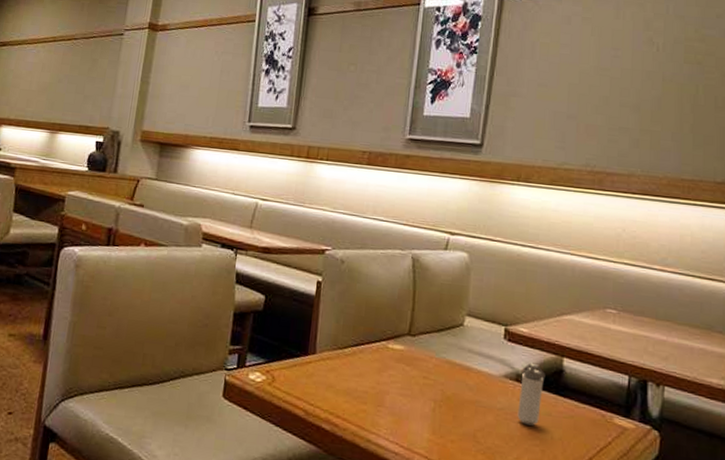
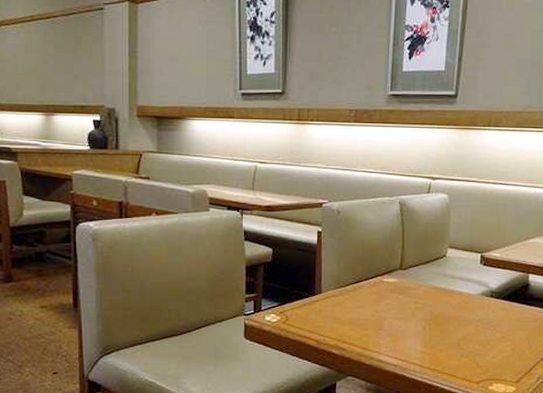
shaker: present [517,362,546,426] -> none [492,281,515,331]

